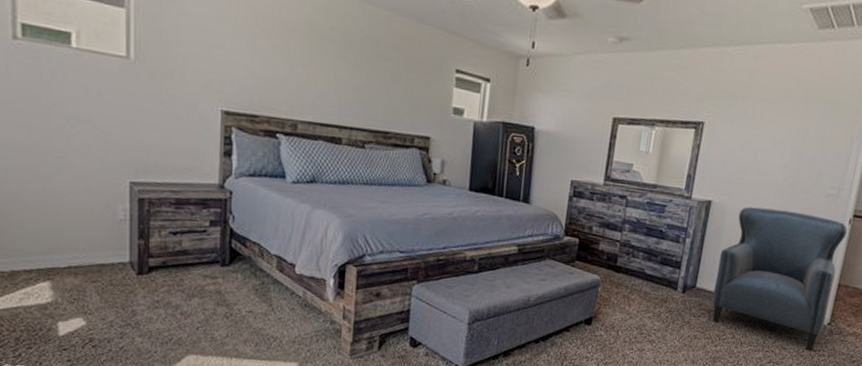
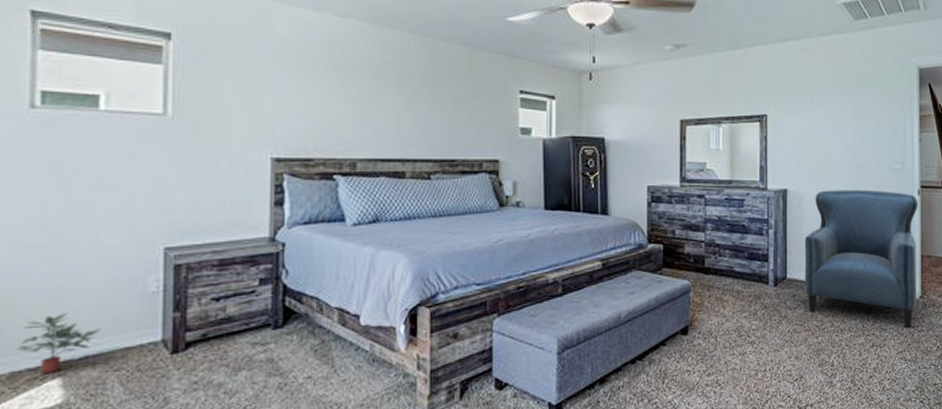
potted plant: none [14,227,81,276] -> present [16,312,101,373]

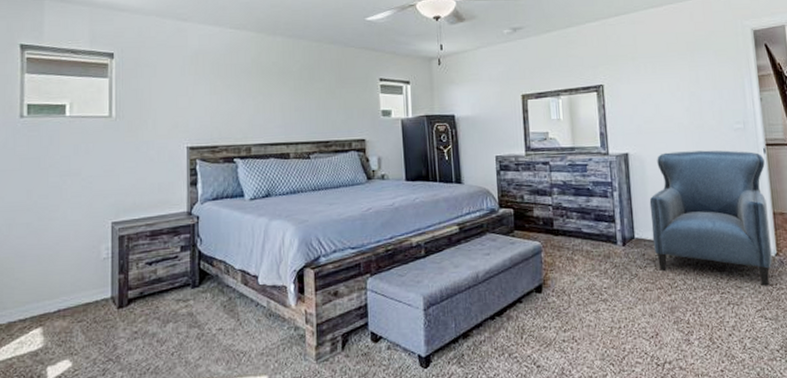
potted plant: present [16,312,101,373] -> none [12,275,69,323]

